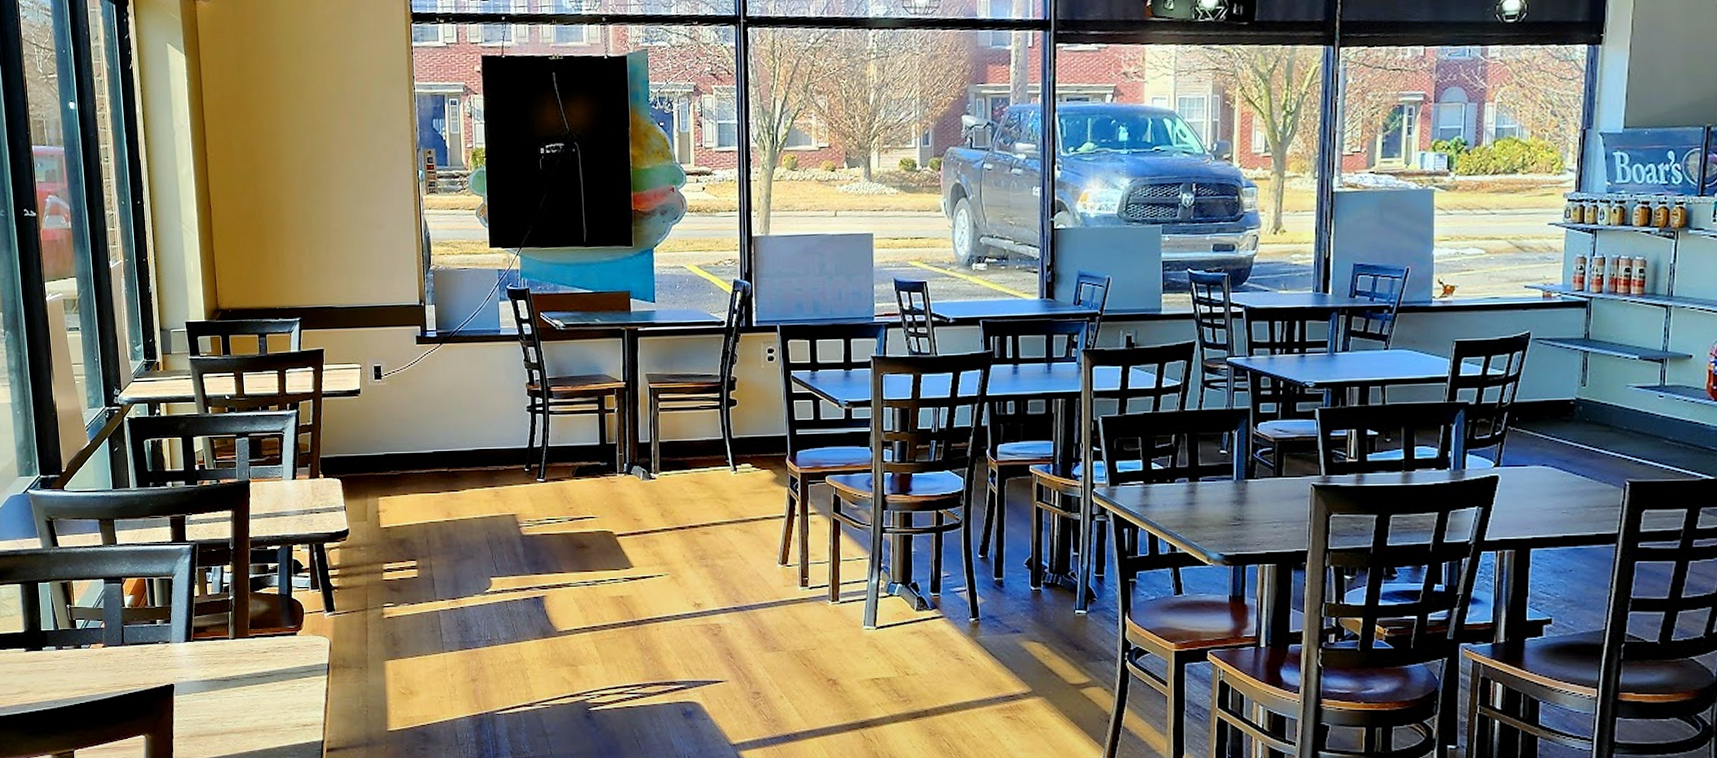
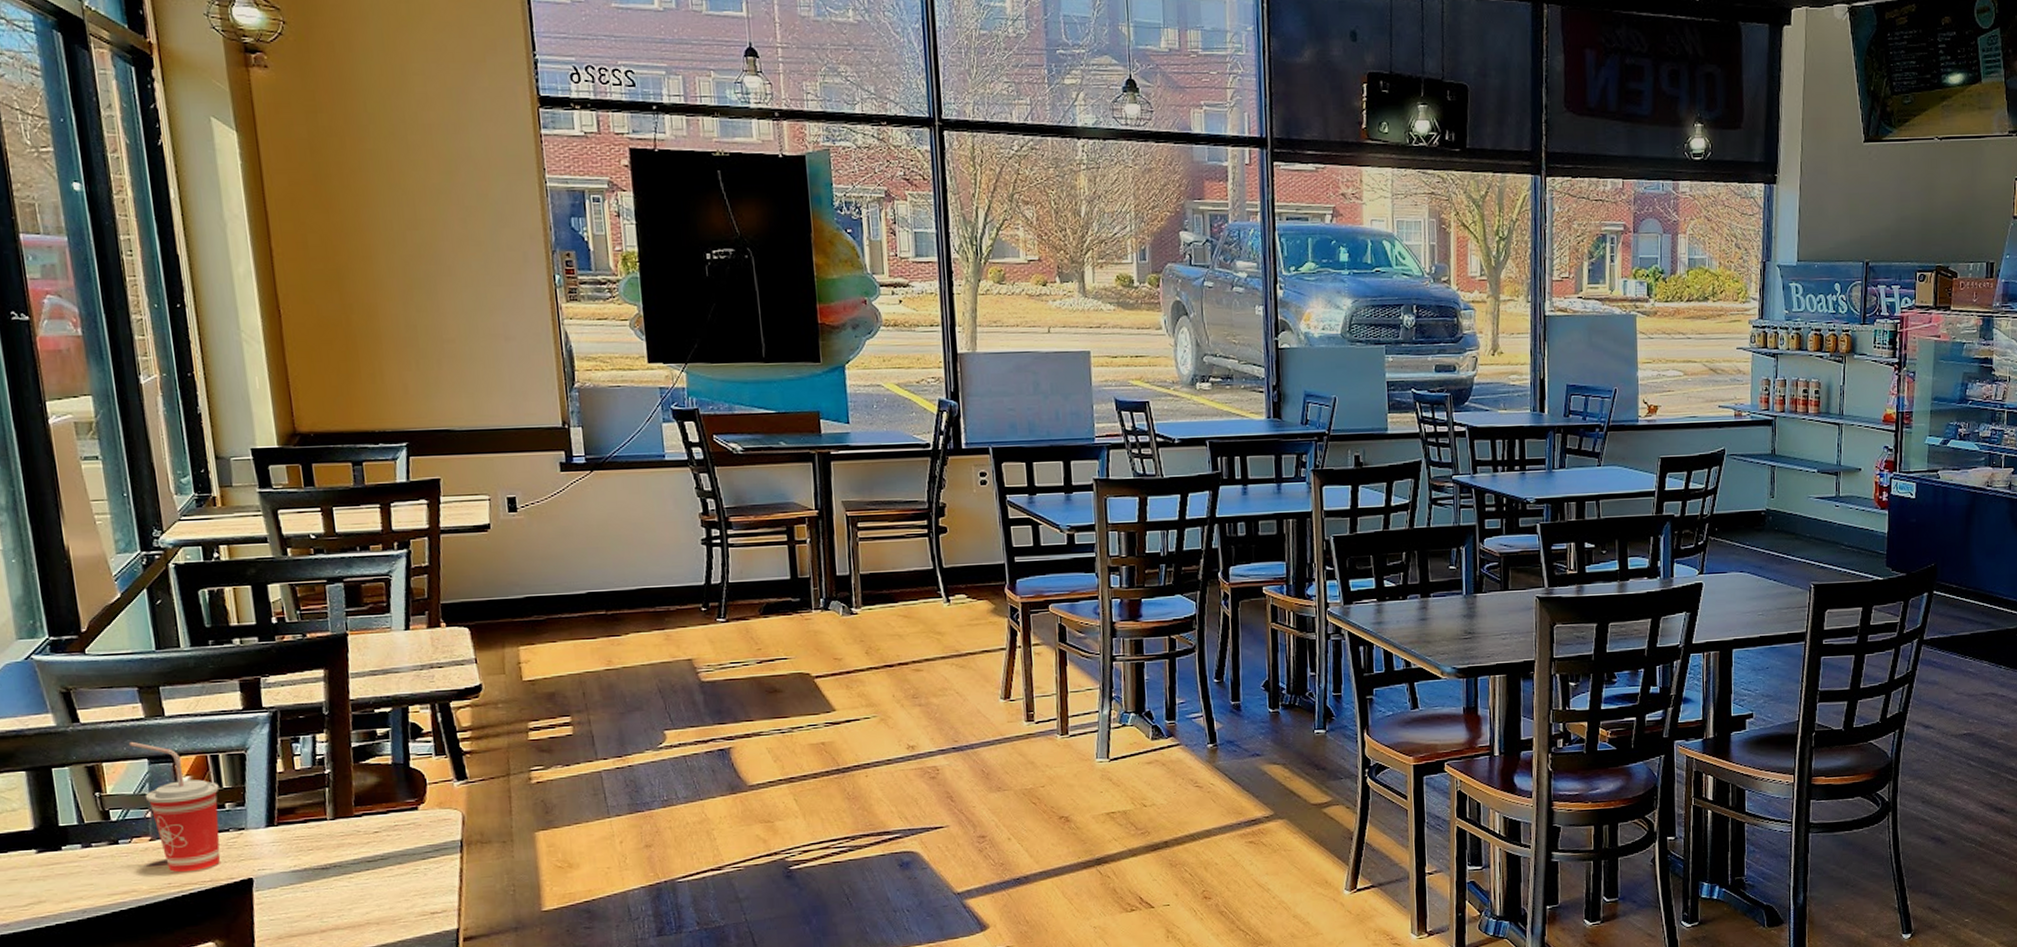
beverage cup: none [91,564,153,676] -> present [128,741,221,873]

